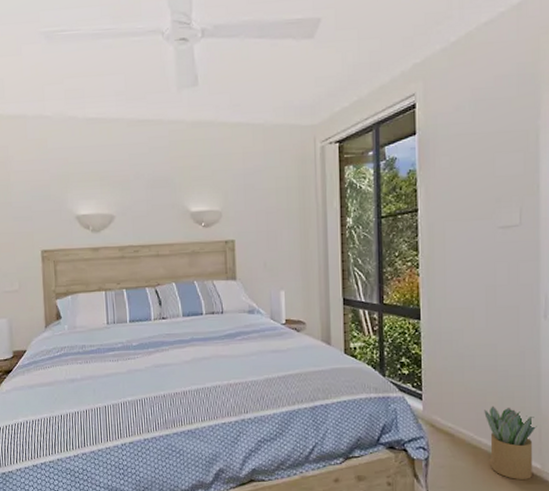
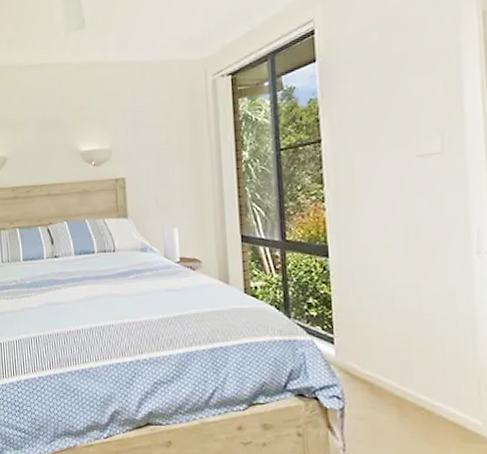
potted plant: present [484,406,537,479] -> none [408,352,475,437]

